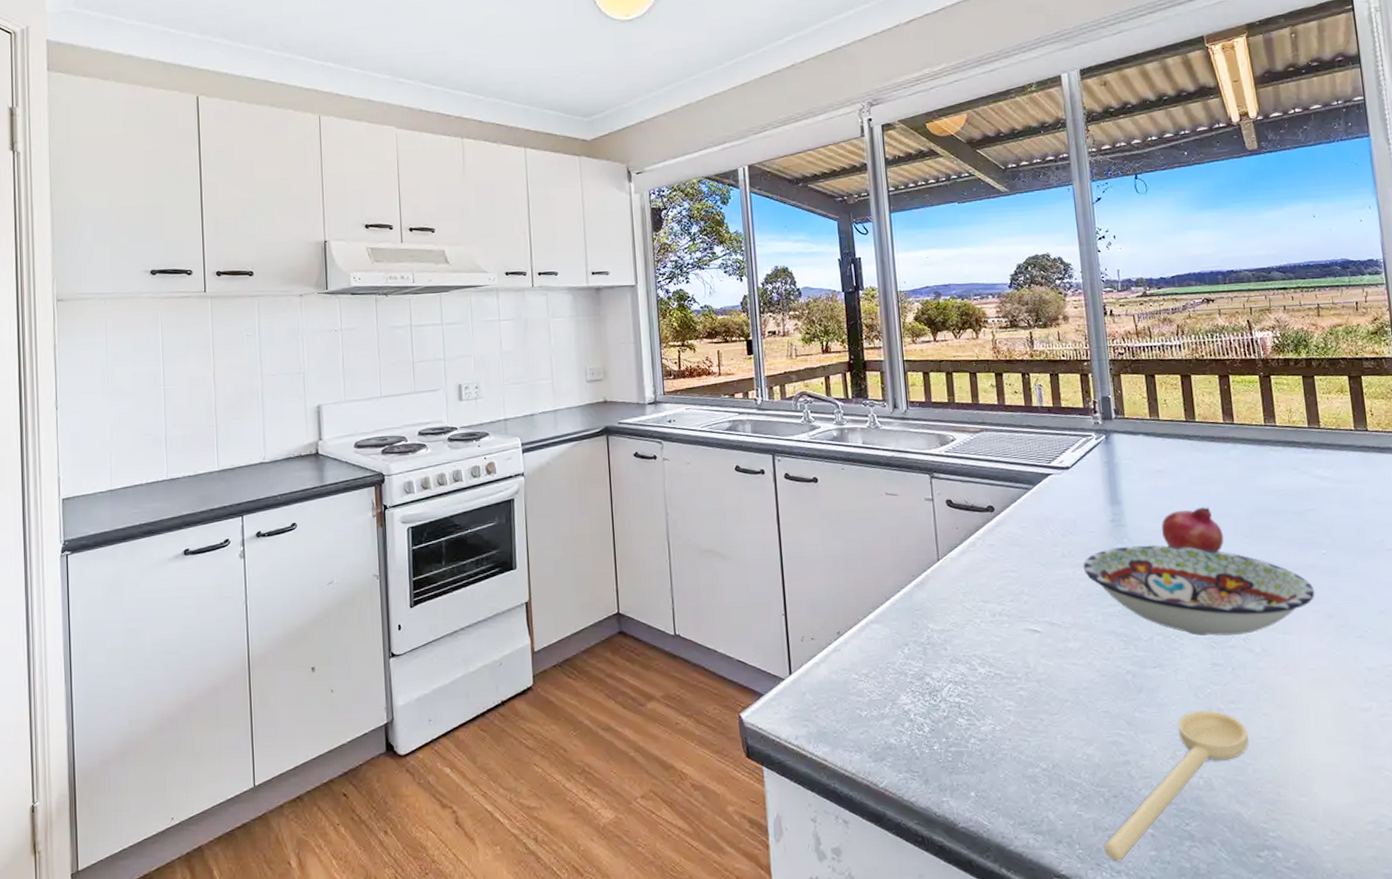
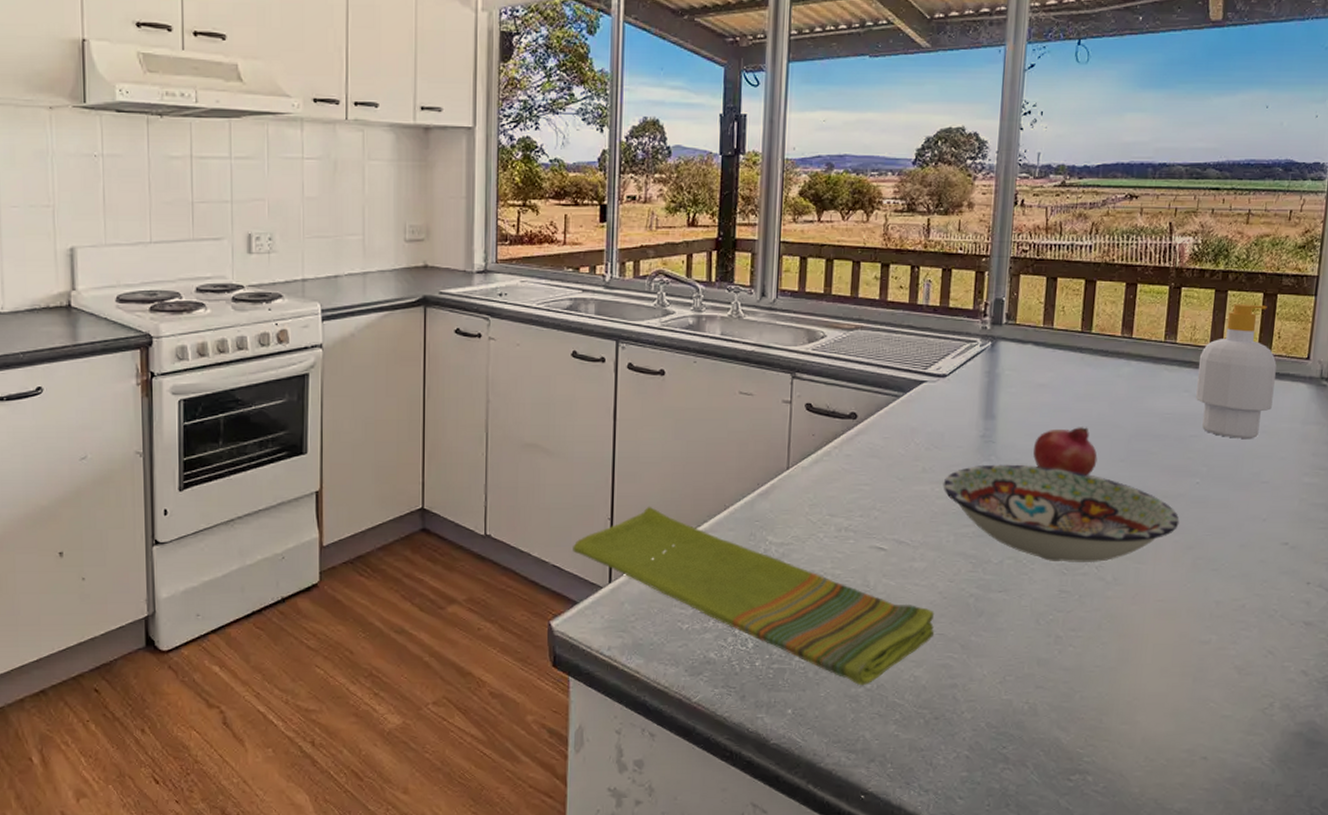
dish towel: none [753,601,1099,765] -> present [573,506,935,685]
spoon: present [1104,710,1249,862] -> none [916,637,1082,781]
soap bottle: none [1301,386,1380,510] -> present [1195,304,1277,438]

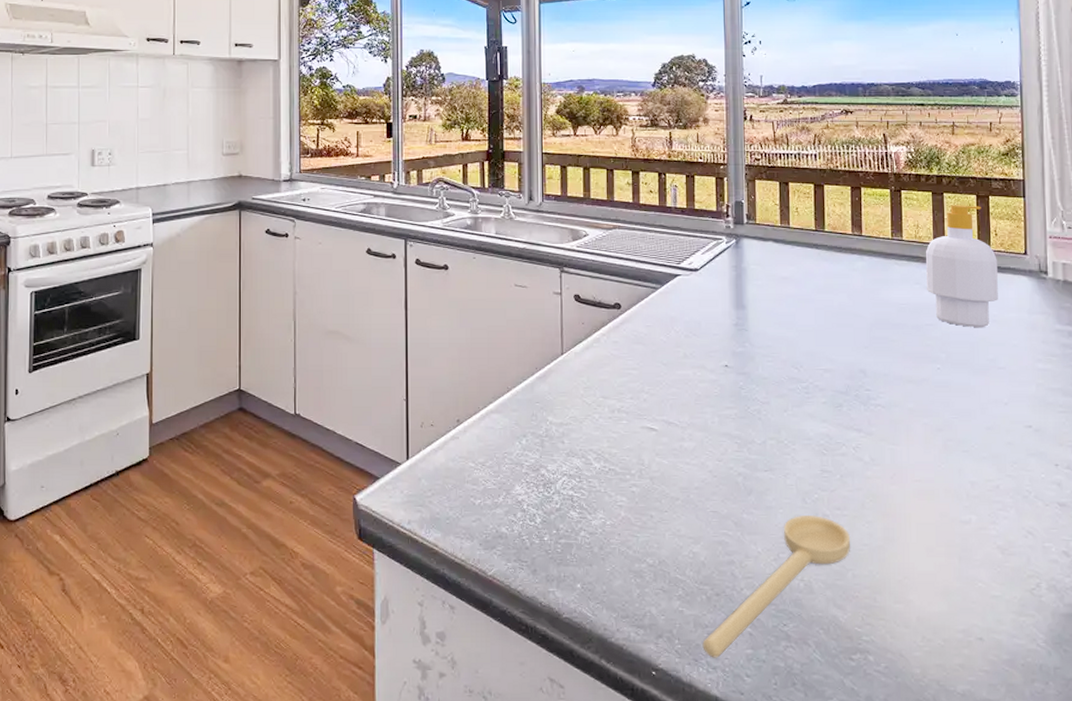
dish towel: present [573,506,935,685] -> none [373,388,709,560]
spoon: none [916,637,1082,781] -> present [702,516,850,658]
bowl: present [943,464,1180,563] -> none [704,350,926,444]
fruit: present [1032,427,1098,476] -> none [783,316,843,361]

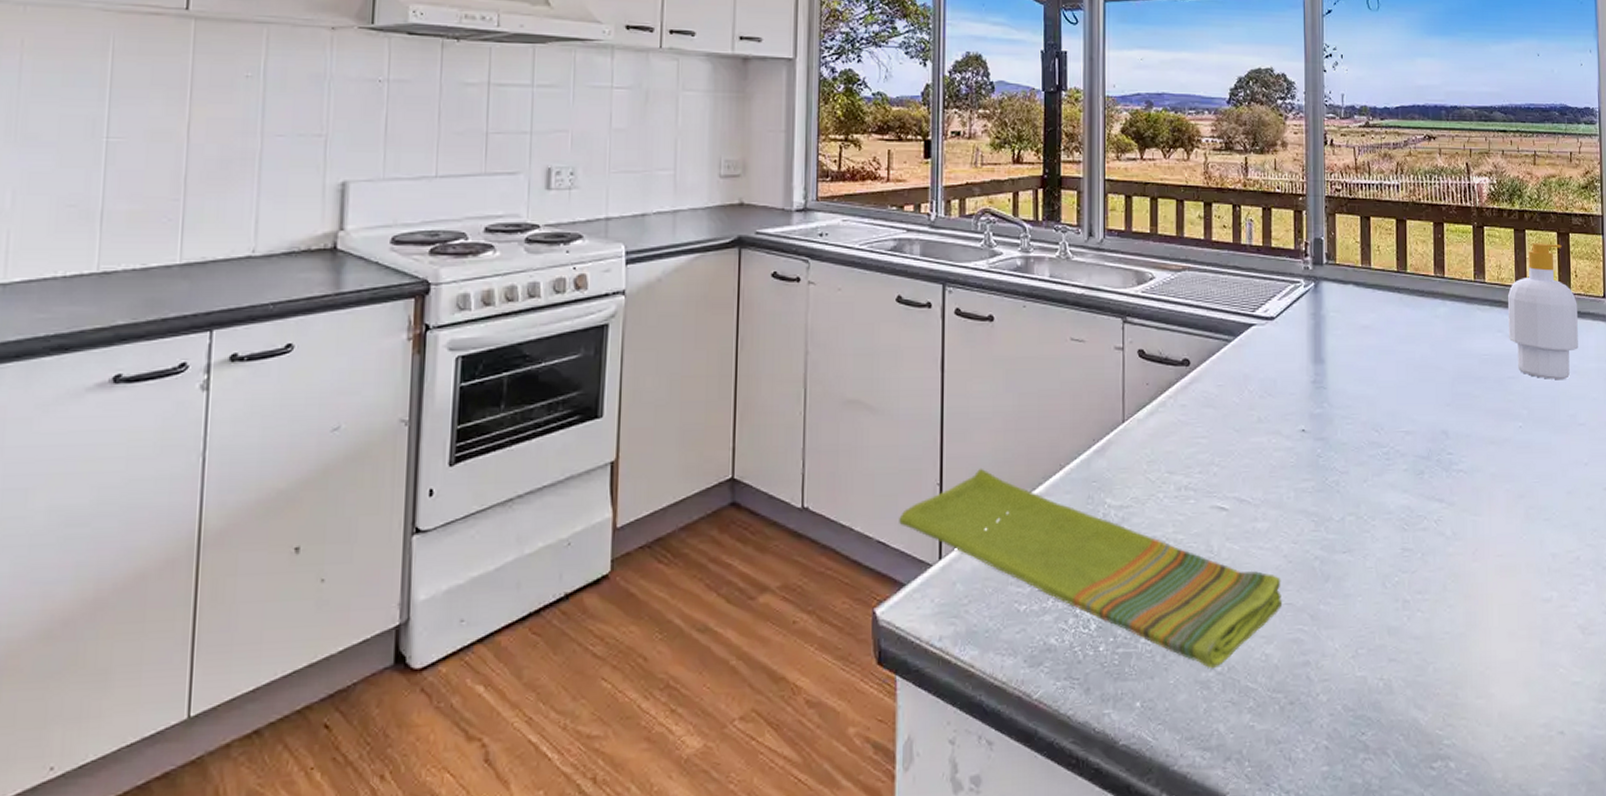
dish towel: none [373,388,709,560] -> present [899,468,1283,668]
spoon: present [702,516,850,658] -> none [1275,602,1431,780]

